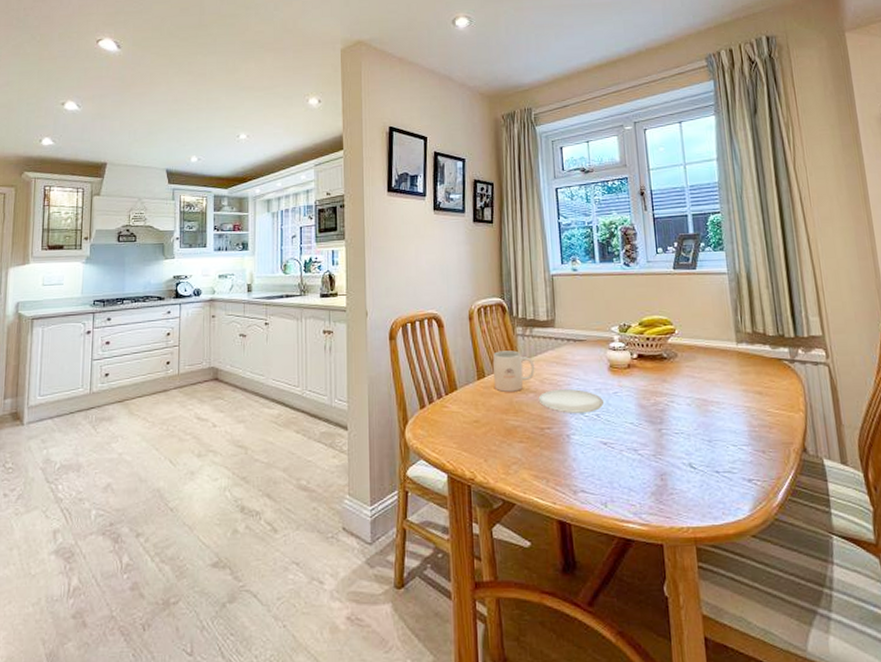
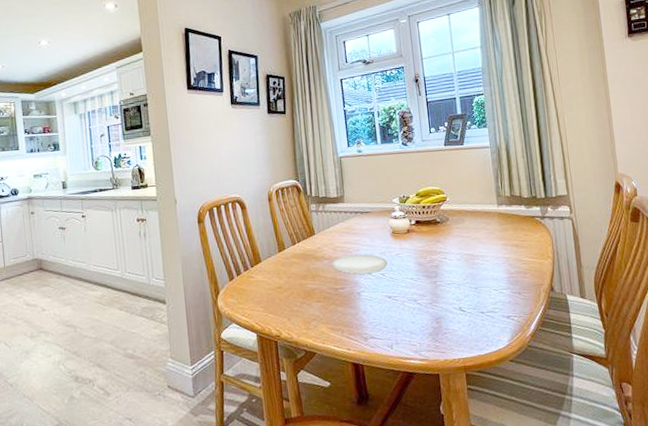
mug: present [492,350,535,392] -> none [291,225,329,261]

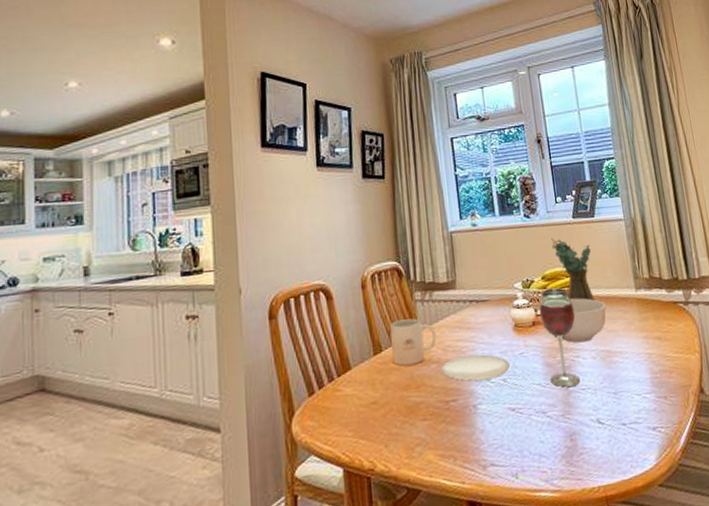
mug: none [291,225,329,261] -> present [389,318,437,366]
wineglass: none [413,203,446,282] -> present [539,287,580,387]
vase: none [425,163,461,215] -> present [551,238,595,302]
bowl: none [432,211,471,248] -> present [562,298,606,343]

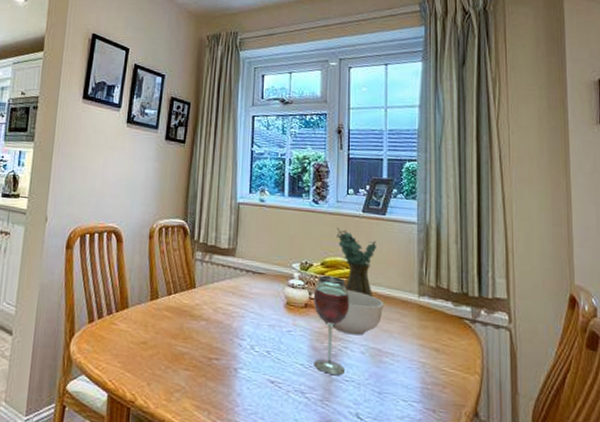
mug: present [389,318,437,366] -> none [166,273,210,317]
plate: present [441,354,511,382] -> none [209,320,277,348]

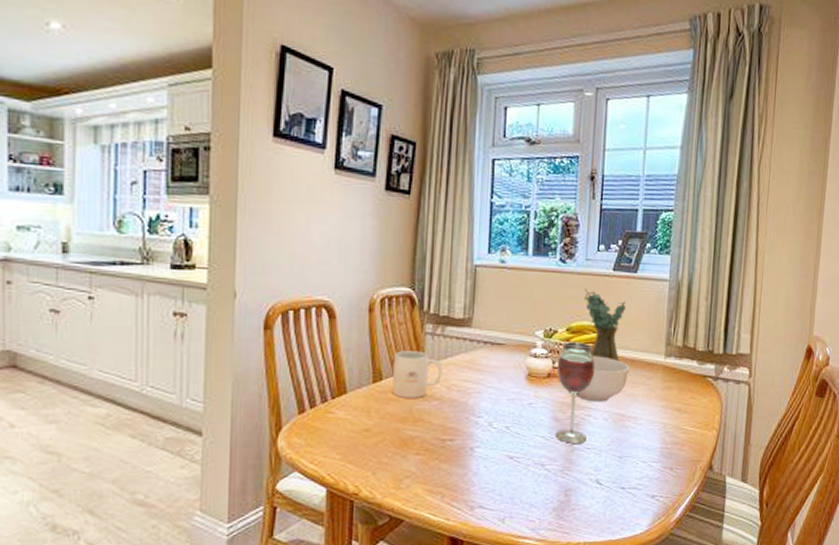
mug: none [166,273,210,317] -> present [391,351,443,398]

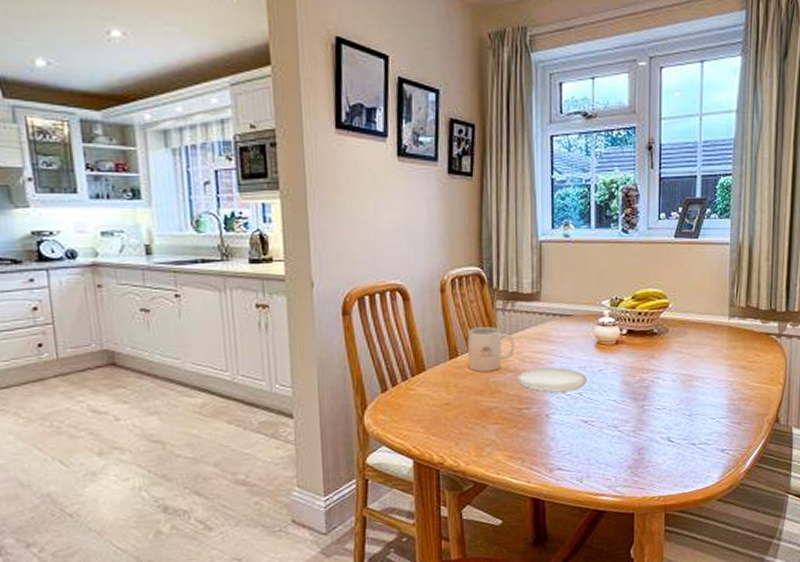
plate: none [442,397,517,424] -> present [517,367,588,393]
wineglass: present [555,342,596,443] -> none [624,309,662,405]
bowl: present [576,356,630,402] -> none [645,321,695,365]
vase: present [584,289,627,362] -> none [648,257,689,326]

